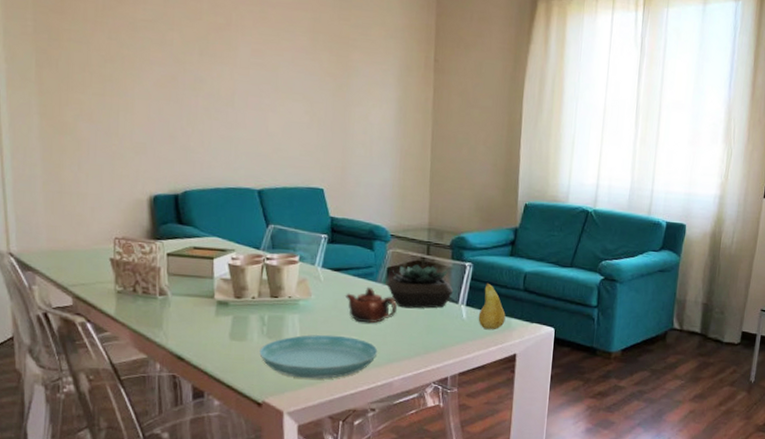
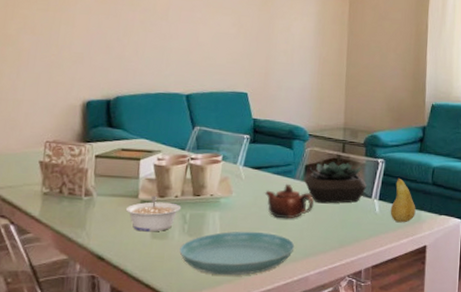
legume: none [201,296,259,334] -> present [125,195,182,232]

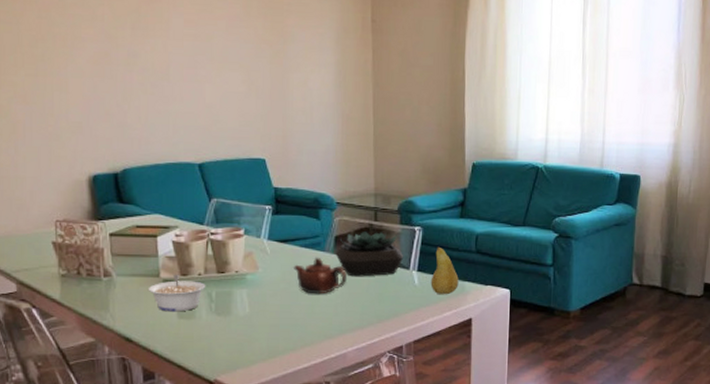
saucer: present [179,231,295,276] -> none [209,308,330,354]

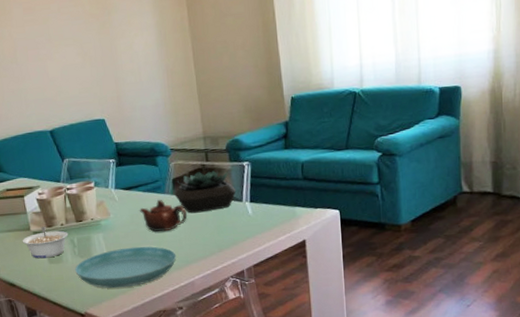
saucer: none [209,308,330,354] -> present [75,246,177,288]
fruit: present [430,246,459,295] -> none [263,177,290,222]

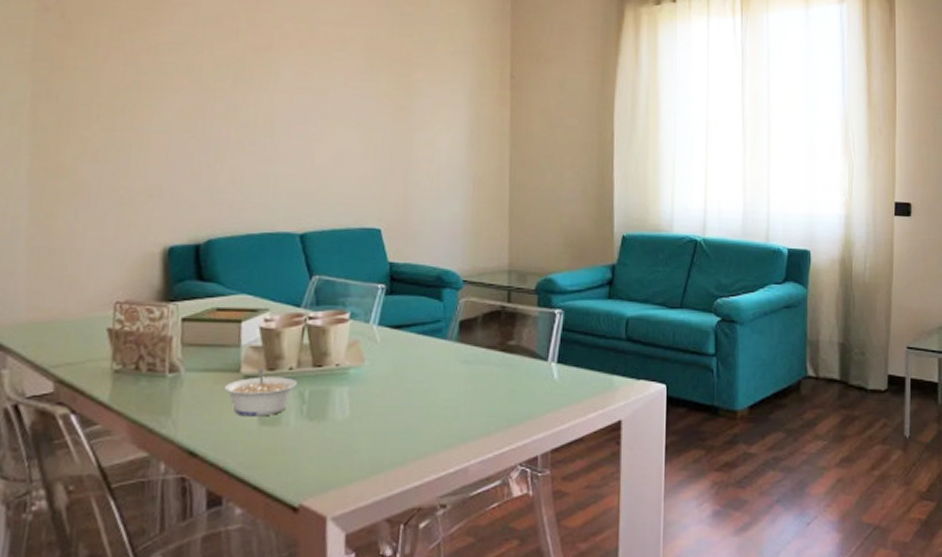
saucer: present [75,246,177,288] -> none [297,410,449,470]
teapot: present [140,199,188,232] -> none [408,346,473,393]
succulent plant: present [174,171,237,213] -> none [459,314,542,371]

